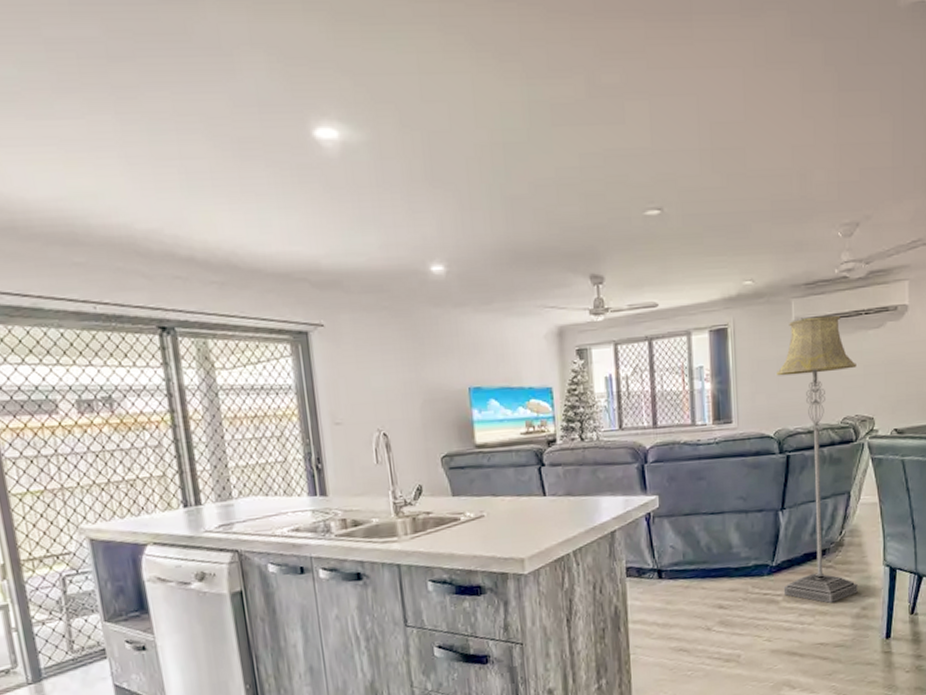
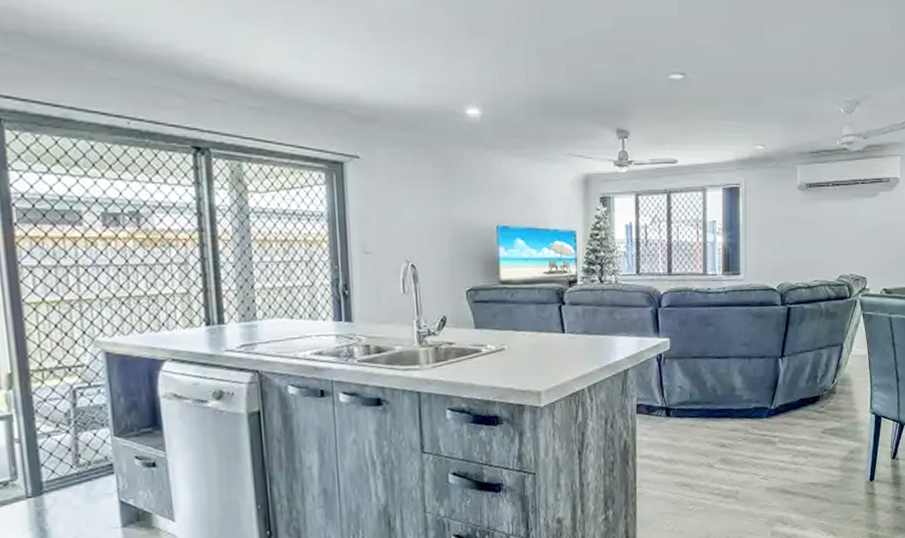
floor lamp: present [777,315,858,603] -> none [780,182,853,446]

